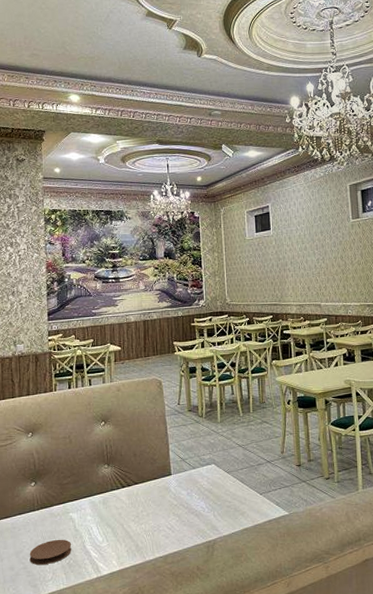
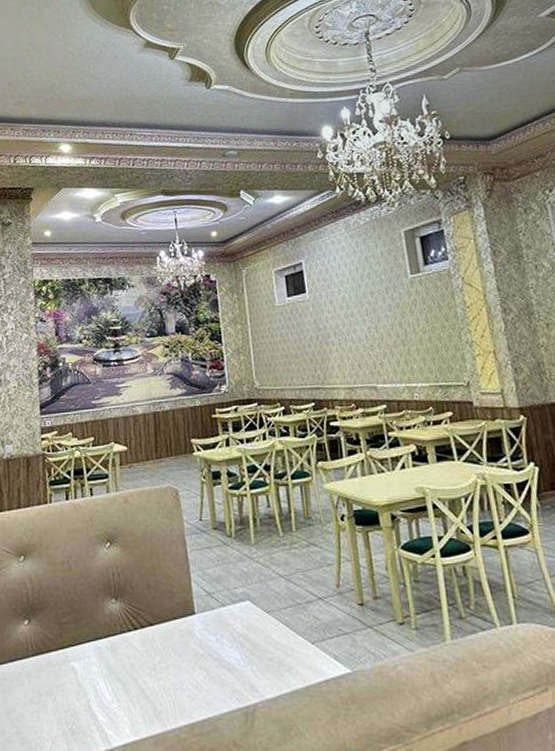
coaster: present [29,539,71,566] -> none [23,696,74,731]

